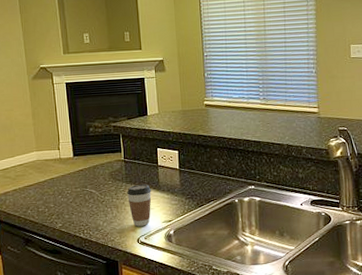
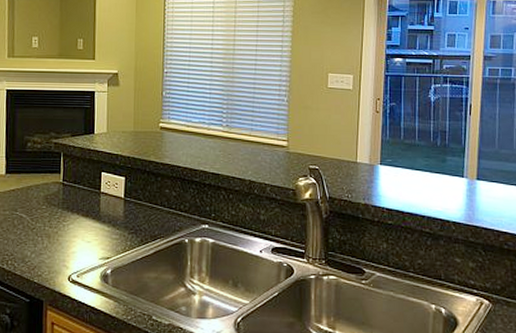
coffee cup: present [127,184,152,227] -> none [62,212,90,262]

